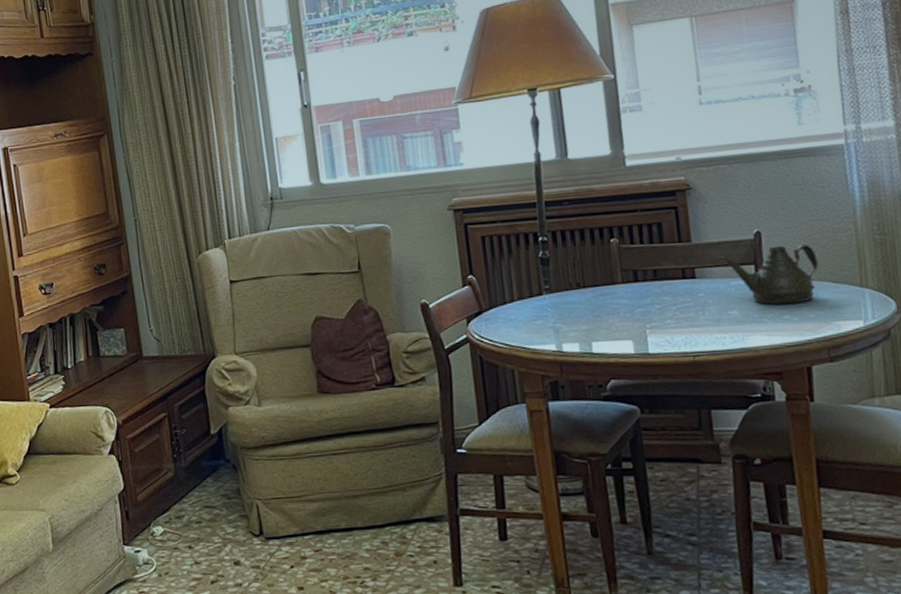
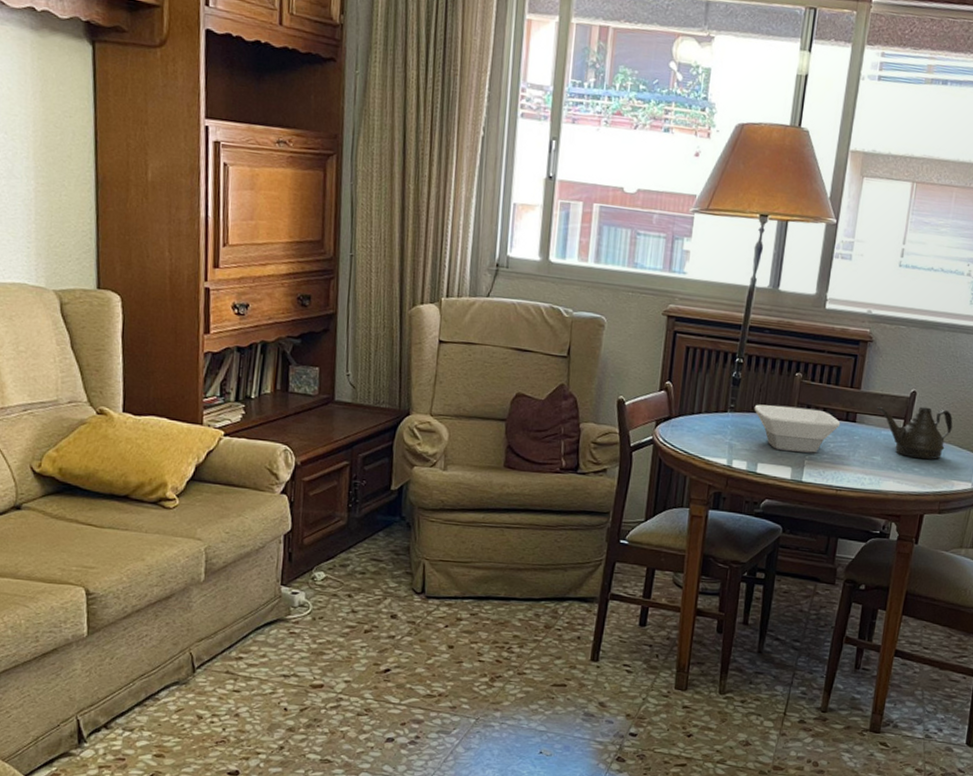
bowl: none [572,273,678,324] -> present [754,404,841,453]

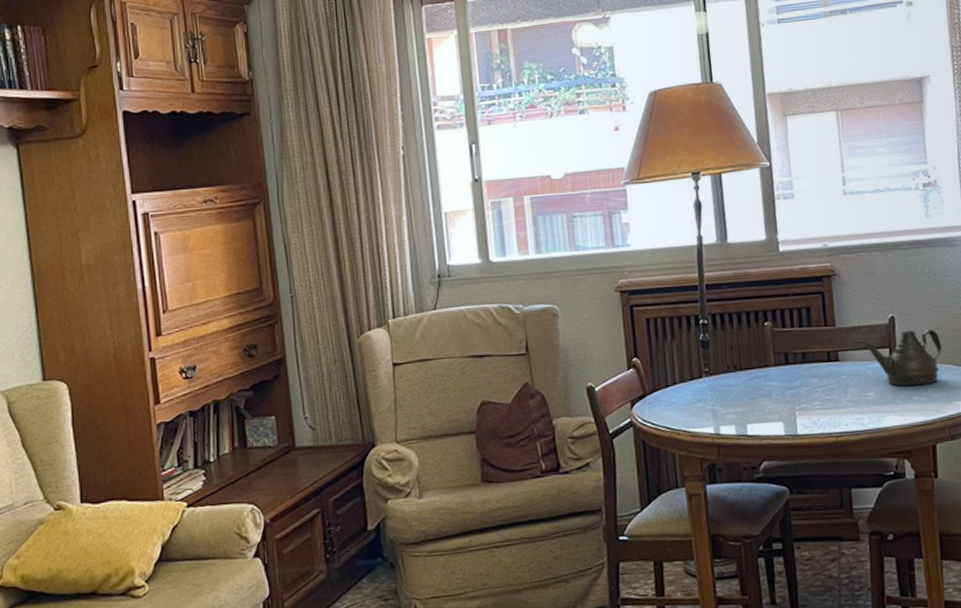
bowl: present [754,404,841,453] -> none [729,355,824,406]

